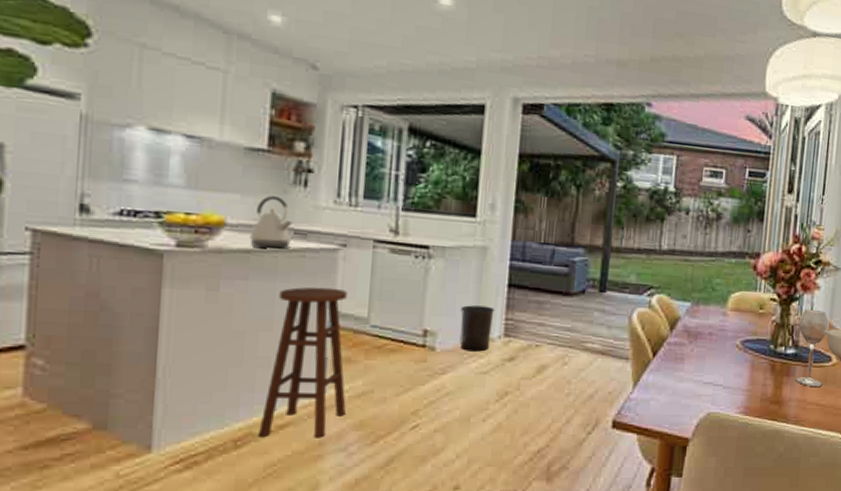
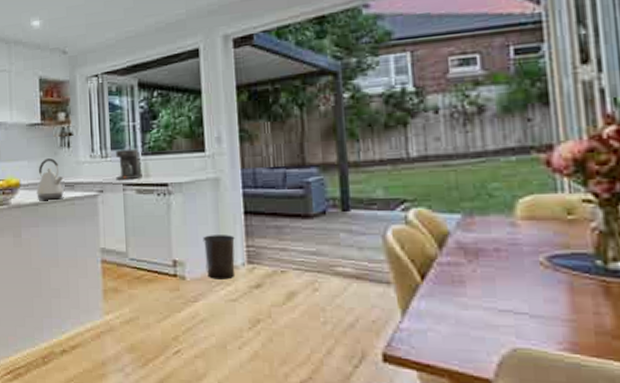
bar stool: present [259,287,348,438] -> none [58,228,119,359]
coffee maker: none [366,199,399,236] -> present [116,148,141,181]

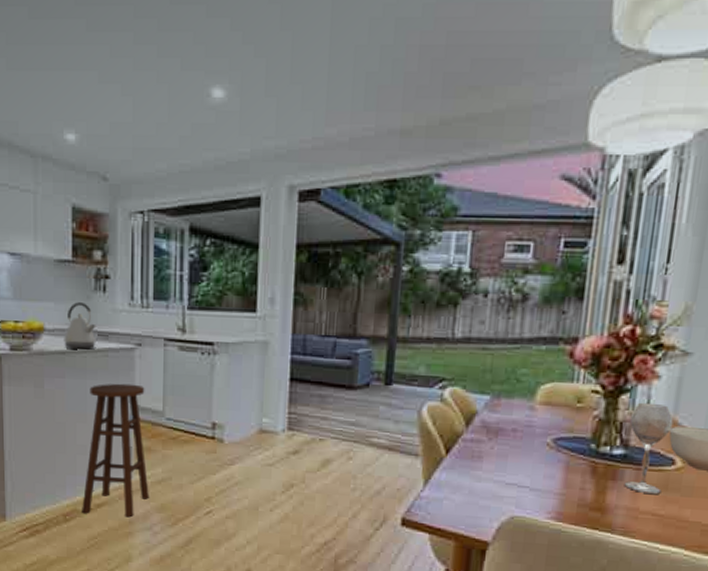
bar stool: none [58,228,119,359] -> present [82,383,149,518]
coffee maker: present [116,148,141,181] -> none [157,300,185,335]
waste bin: present [204,235,235,280] -> none [246,399,278,445]

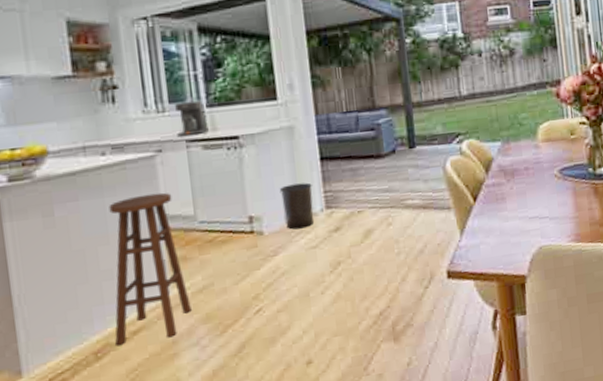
kettle: present [64,302,96,351] -> none [72,117,111,170]
coffee maker: none [157,300,185,335] -> present [175,100,207,137]
waste bin: none [246,399,278,445] -> present [280,182,315,230]

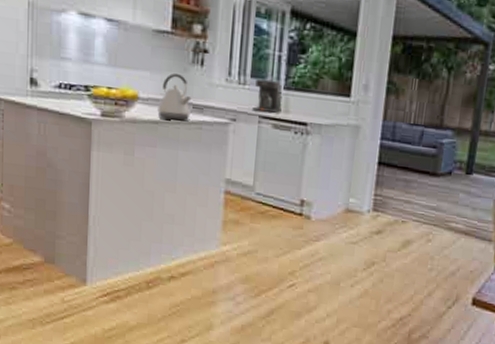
kettle: none [72,117,111,170] -> present [157,73,192,122]
bar stool: present [109,192,192,346] -> none [165,155,237,287]
waste bin: present [280,182,315,230] -> none [333,180,365,224]

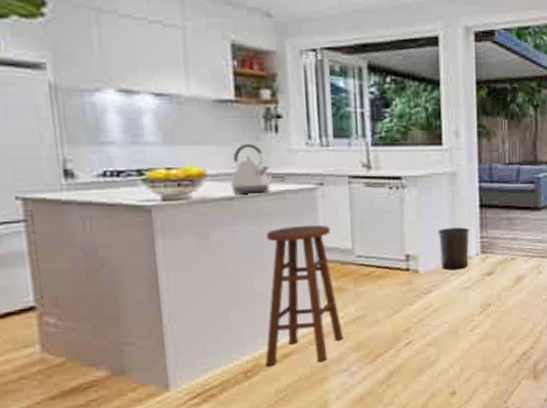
bar stool: none [165,155,237,287] -> present [265,224,343,367]
coffee maker: present [252,78,281,113] -> none [340,138,370,173]
waste bin: none [333,180,365,224] -> present [439,227,470,271]

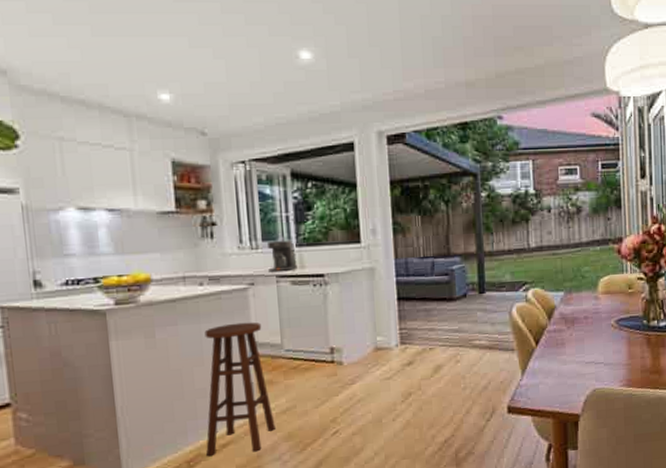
kettle: present [230,144,271,195] -> none [173,250,208,297]
coffee maker: none [340,138,370,173] -> present [268,239,296,273]
waste bin: present [439,227,470,271] -> none [360,320,390,362]

